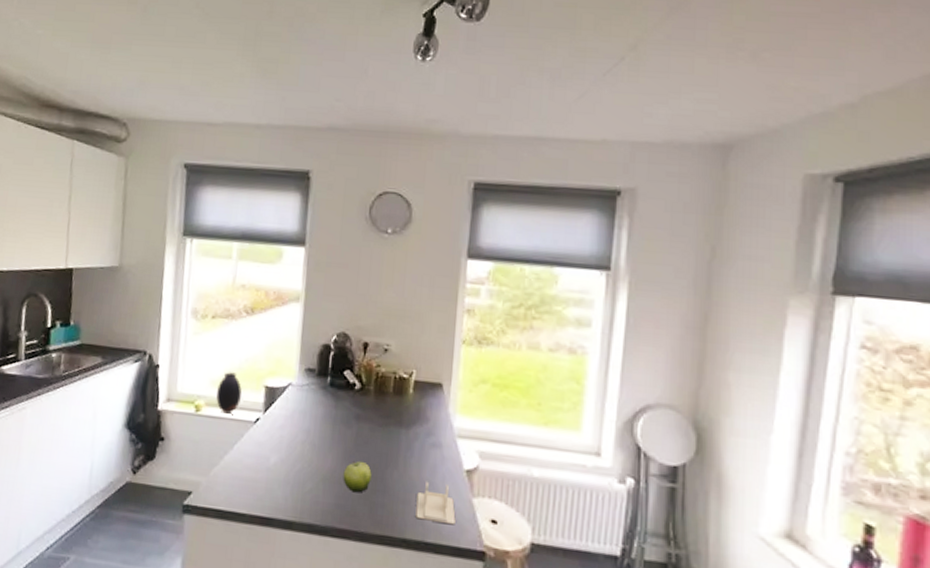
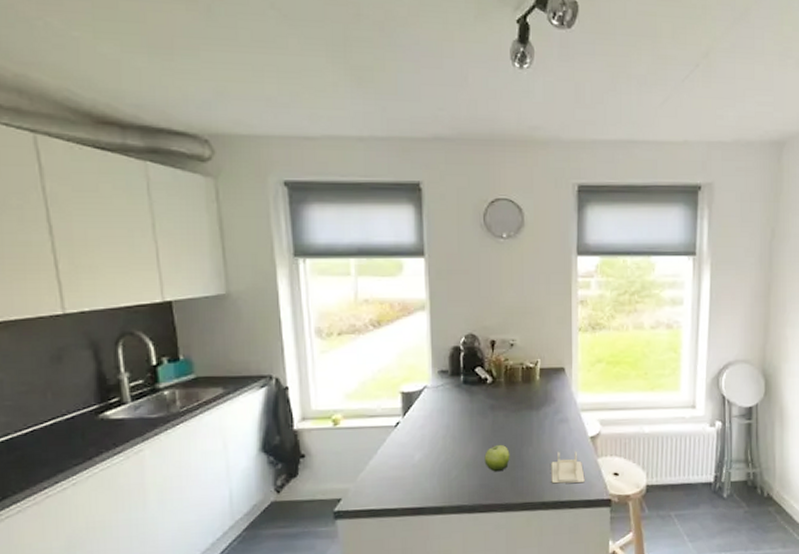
vase: present [216,372,242,415] -> none [353,384,378,424]

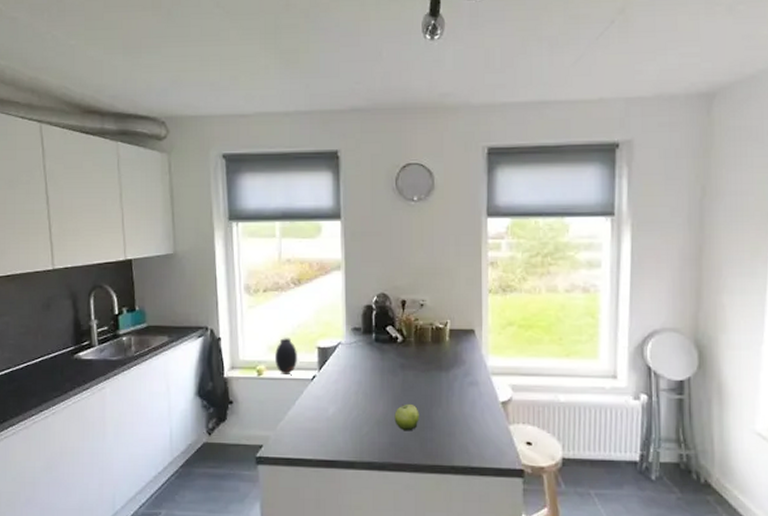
vase: none [353,384,378,424] -> present [275,338,297,376]
napkin holder: present [551,451,585,484] -> none [461,415,496,450]

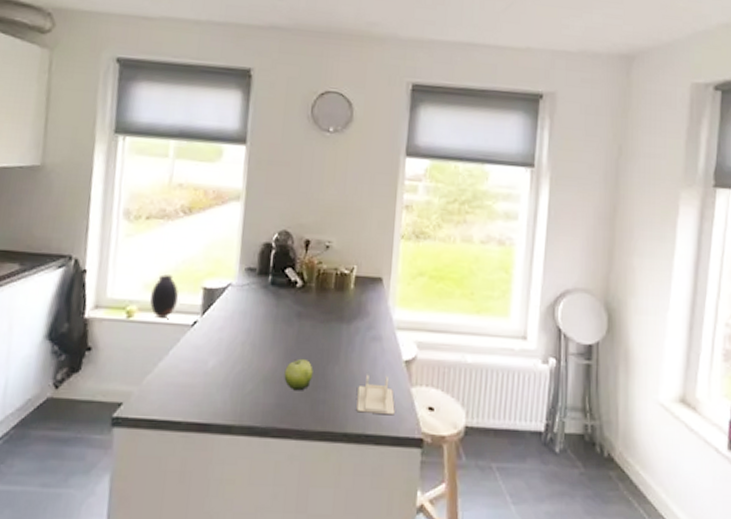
napkin holder: none [461,415,496,450] -> present [356,374,395,416]

